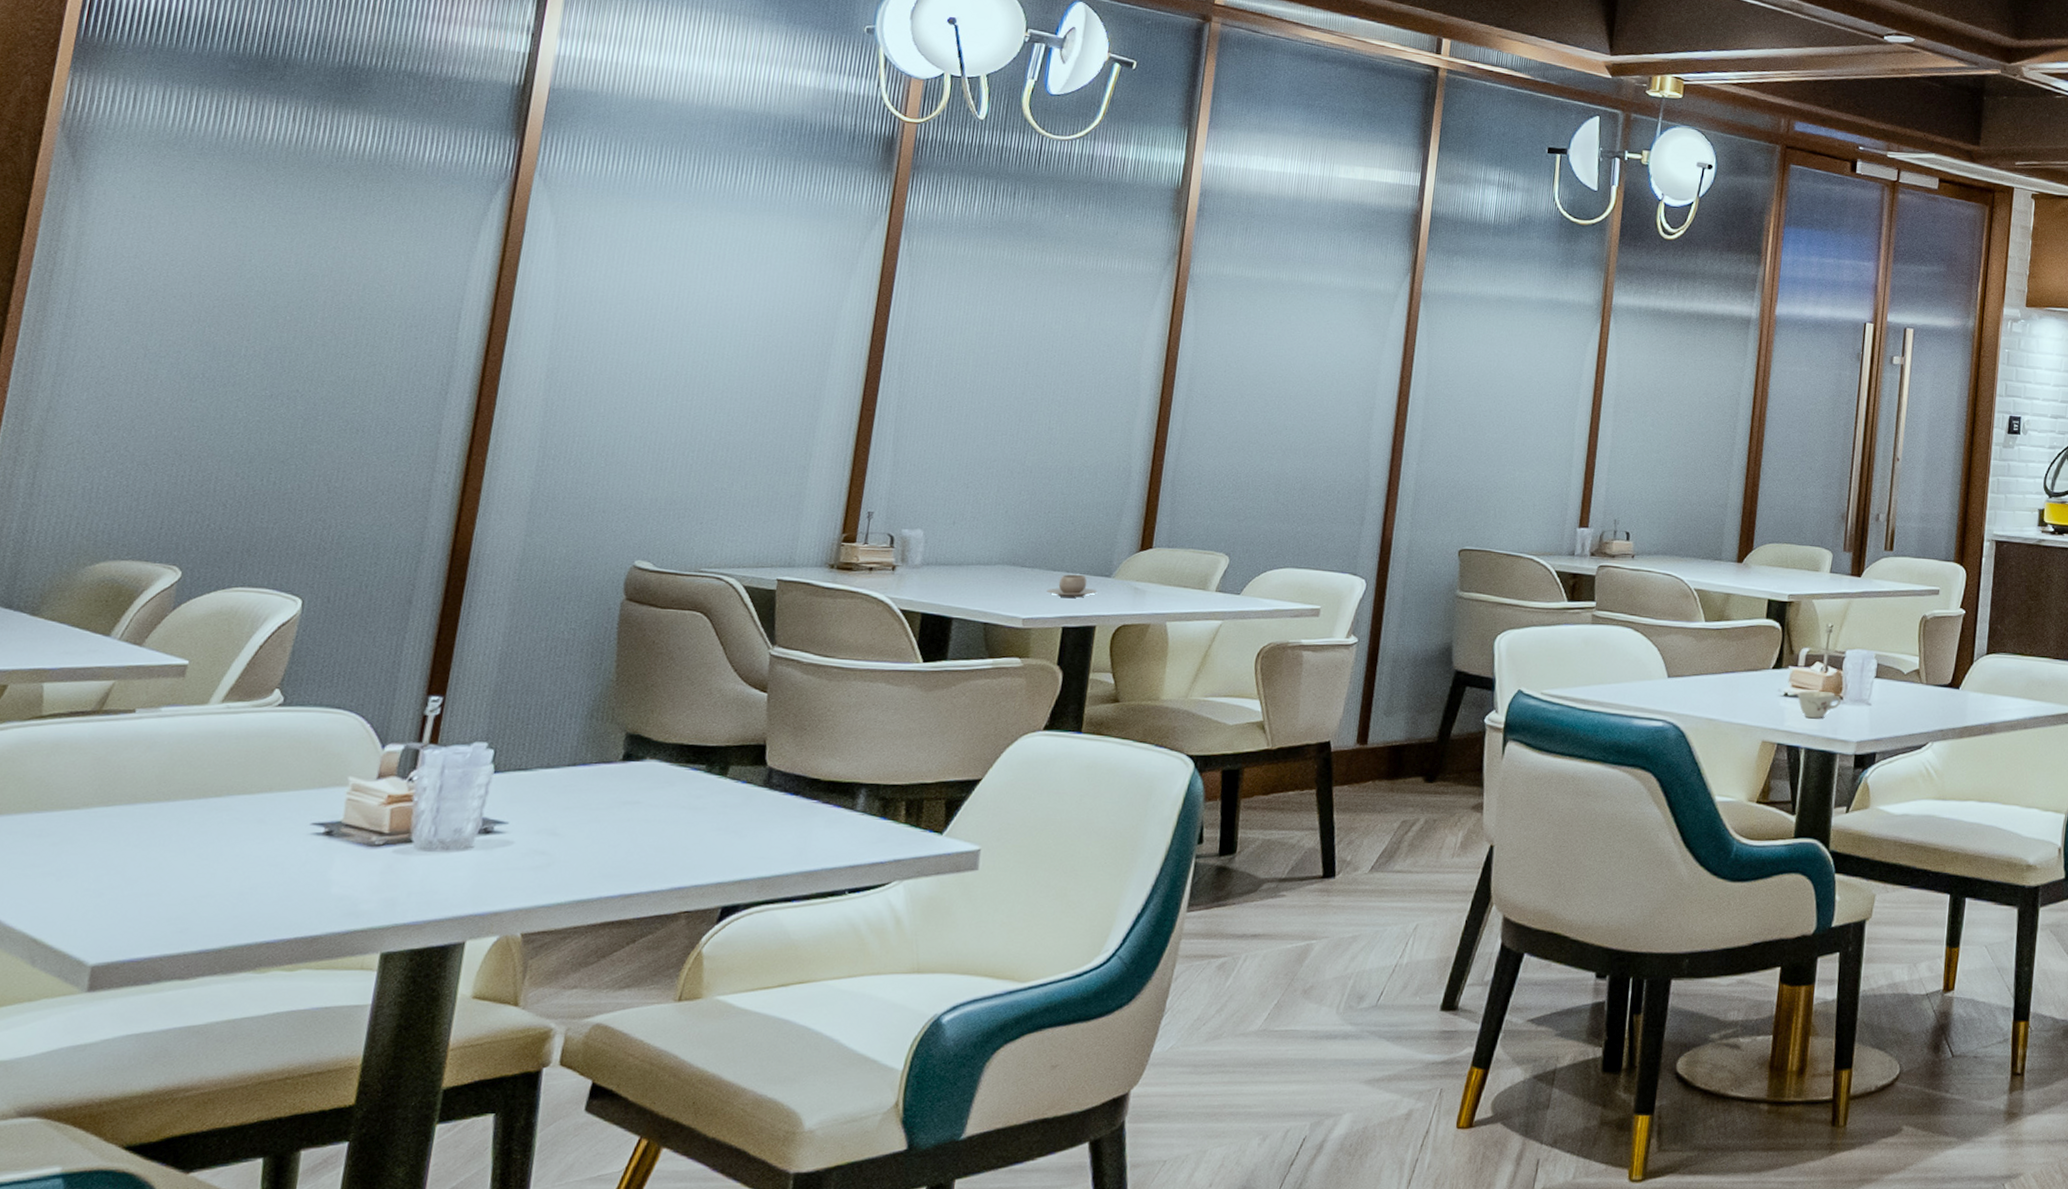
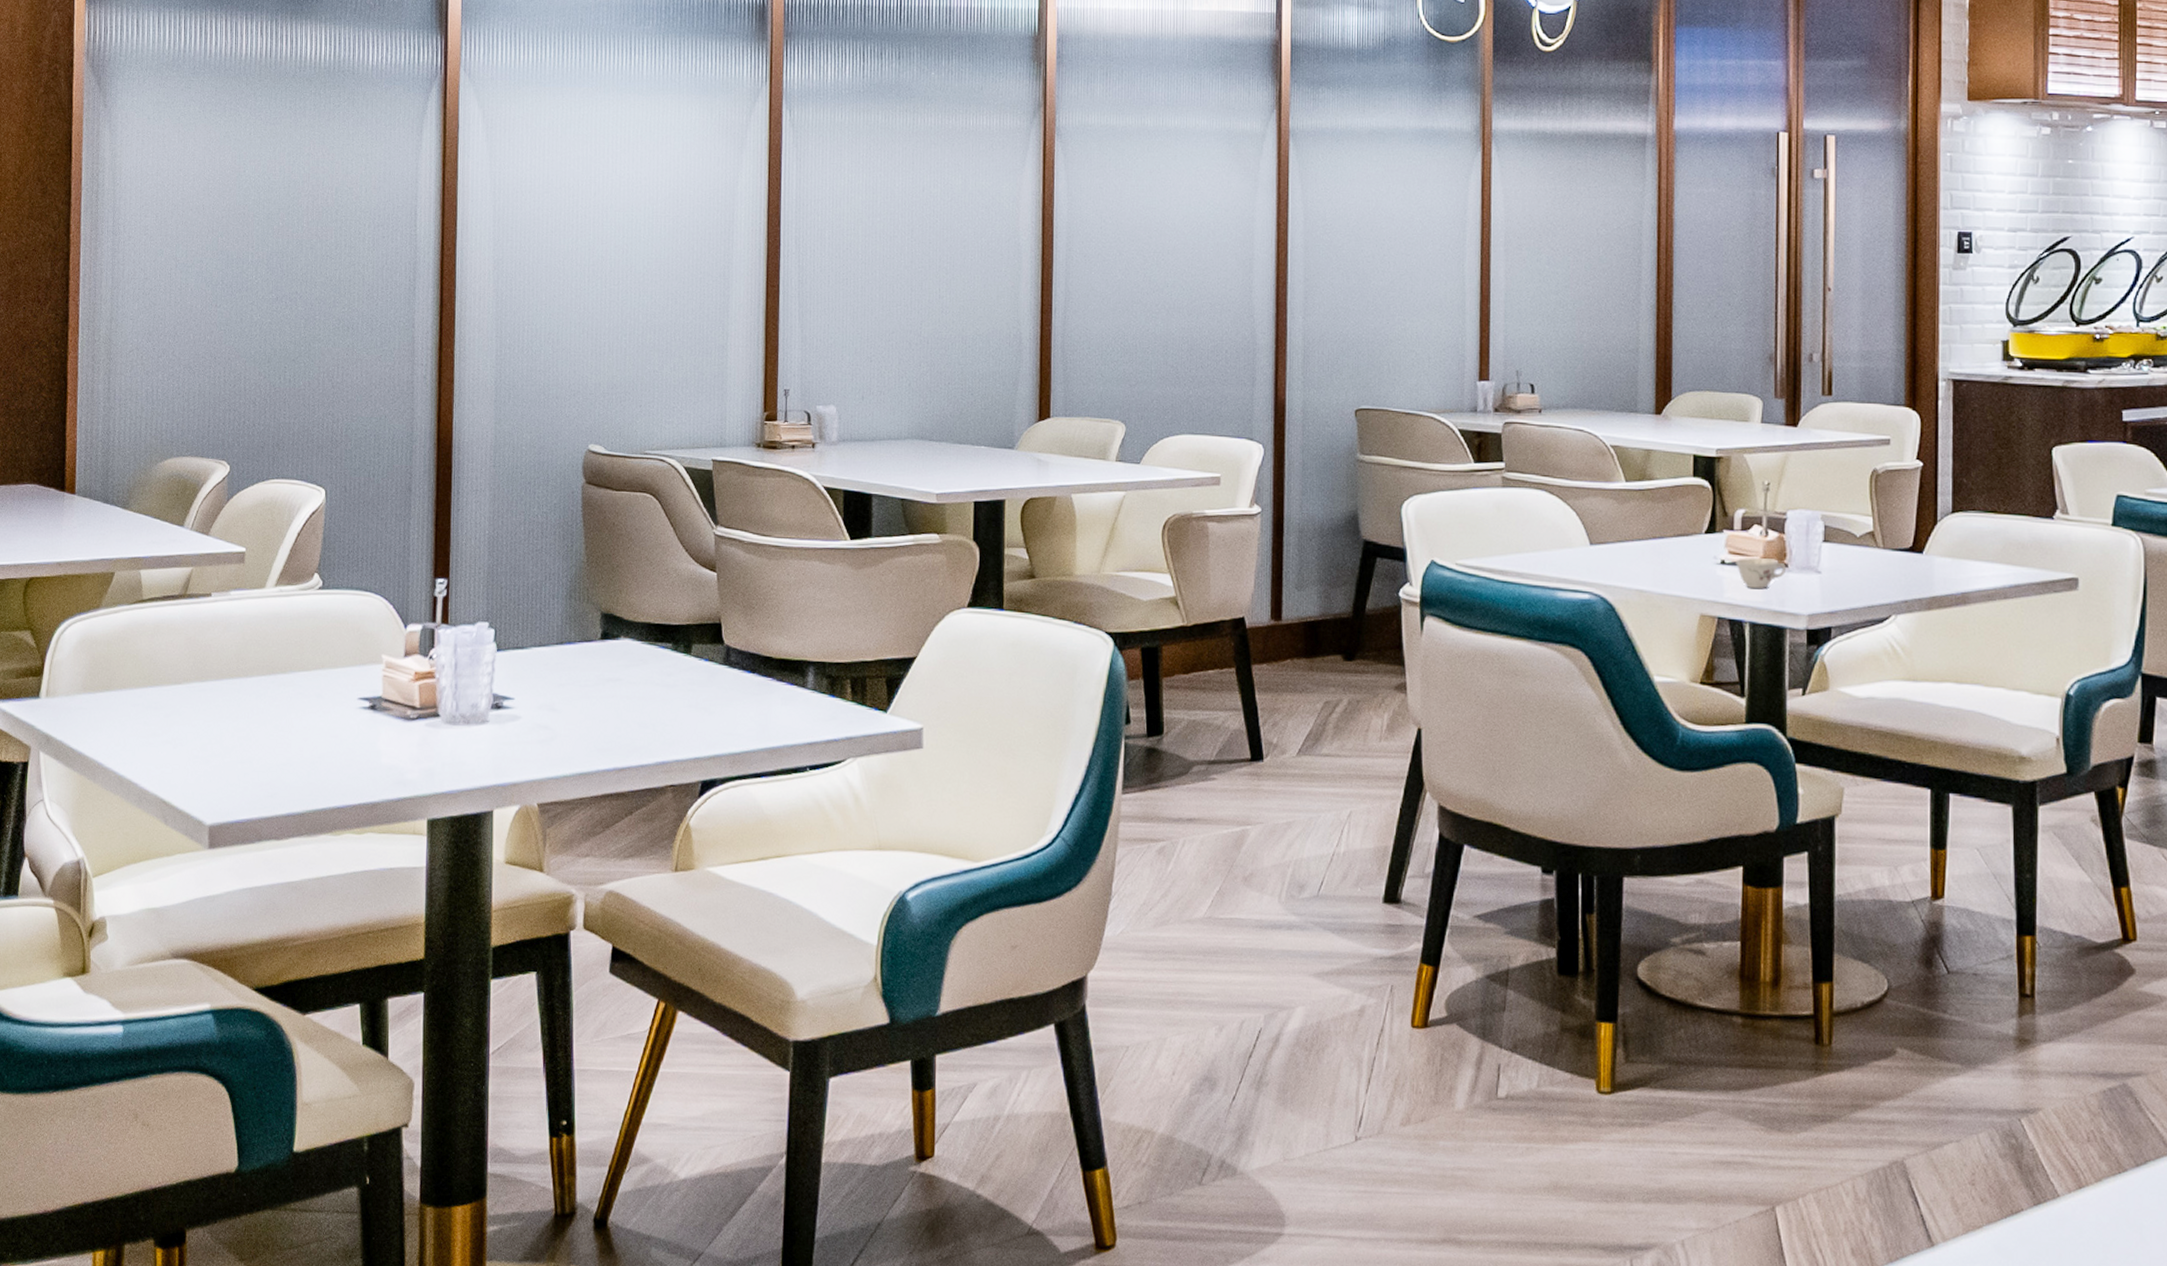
teacup: present [1047,574,1098,598] -> none [956,446,1003,471]

